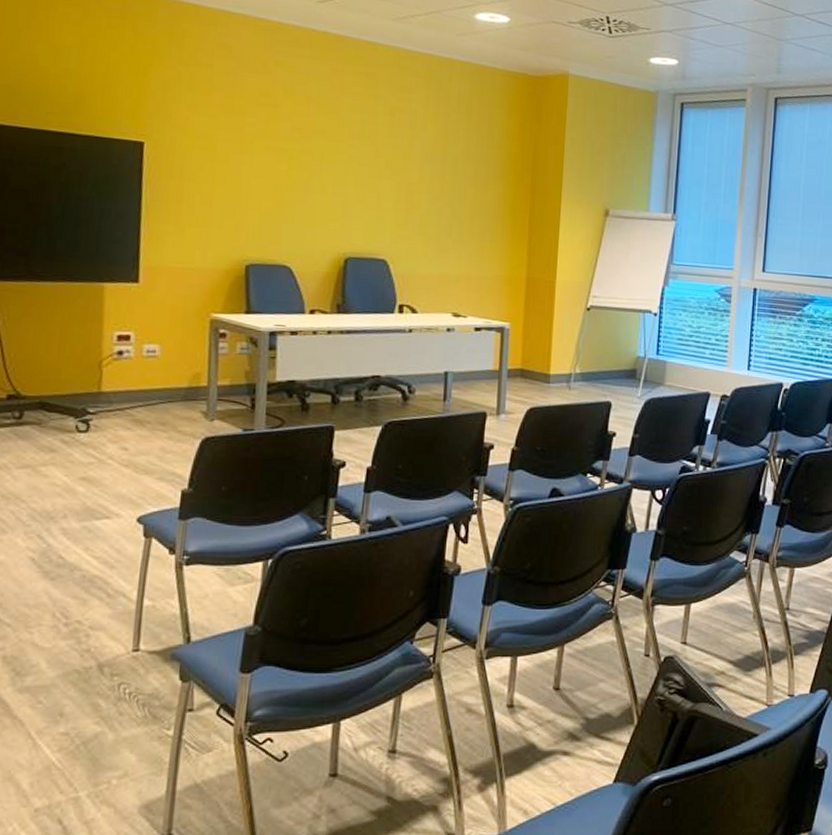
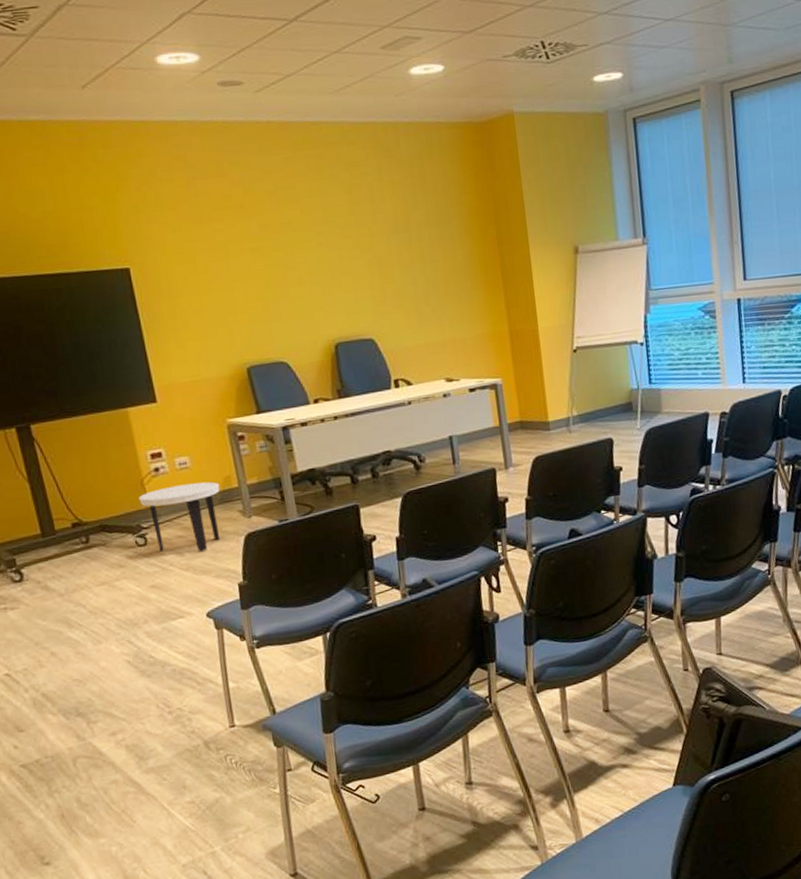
side table: none [92,373,186,449] -> present [139,482,221,552]

